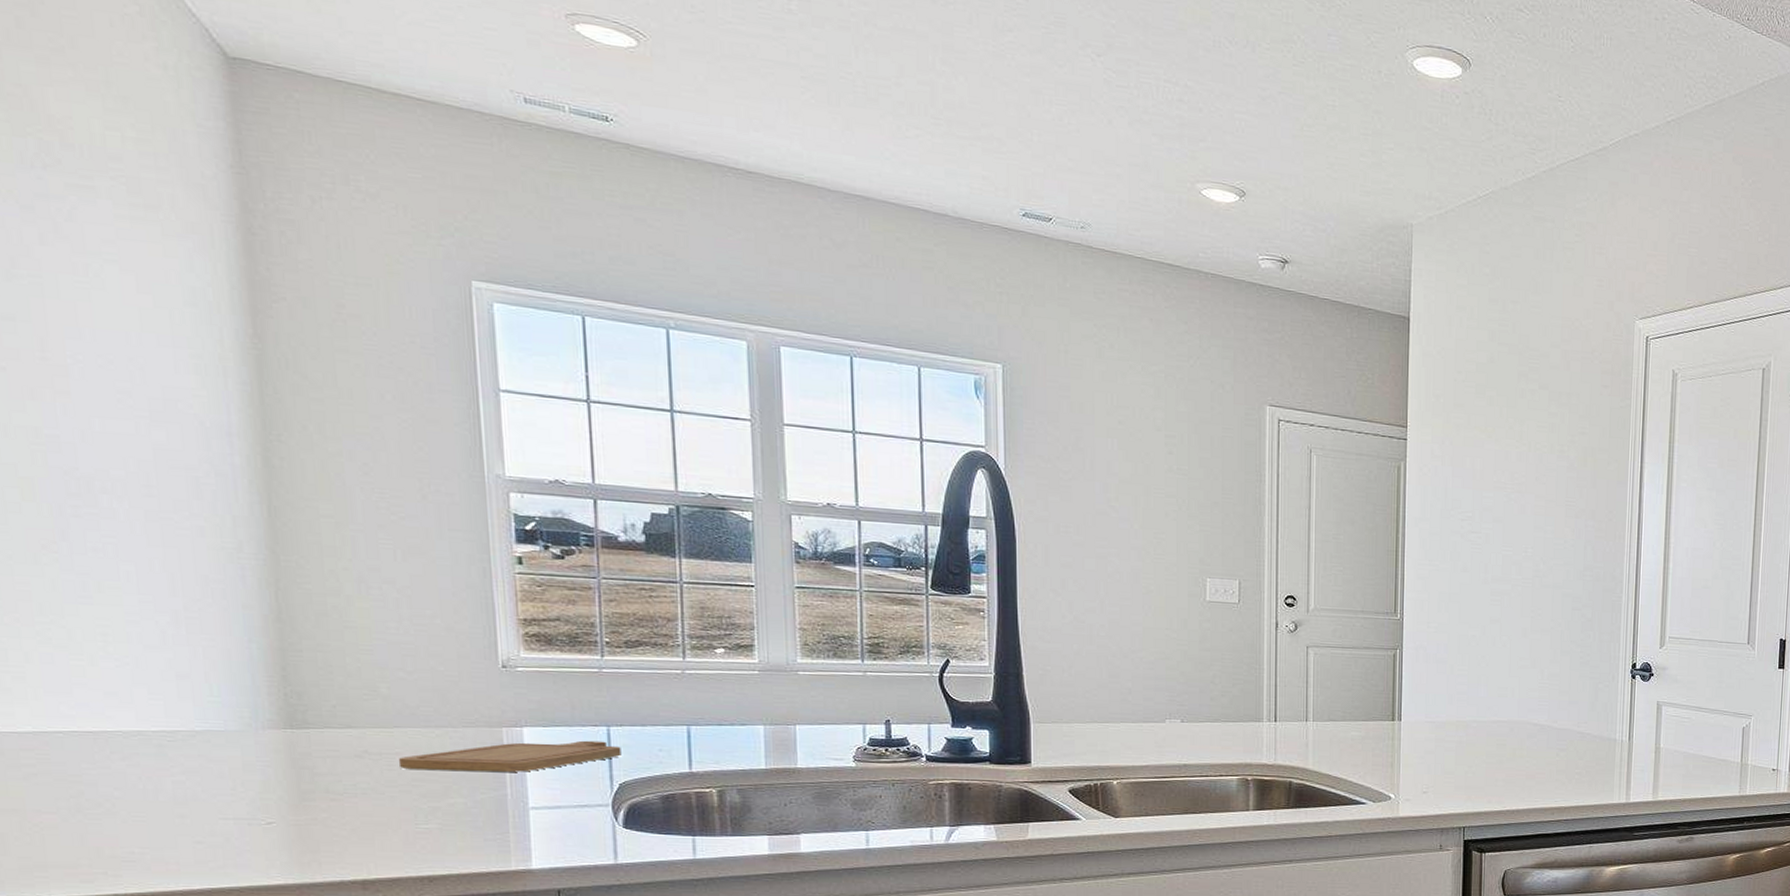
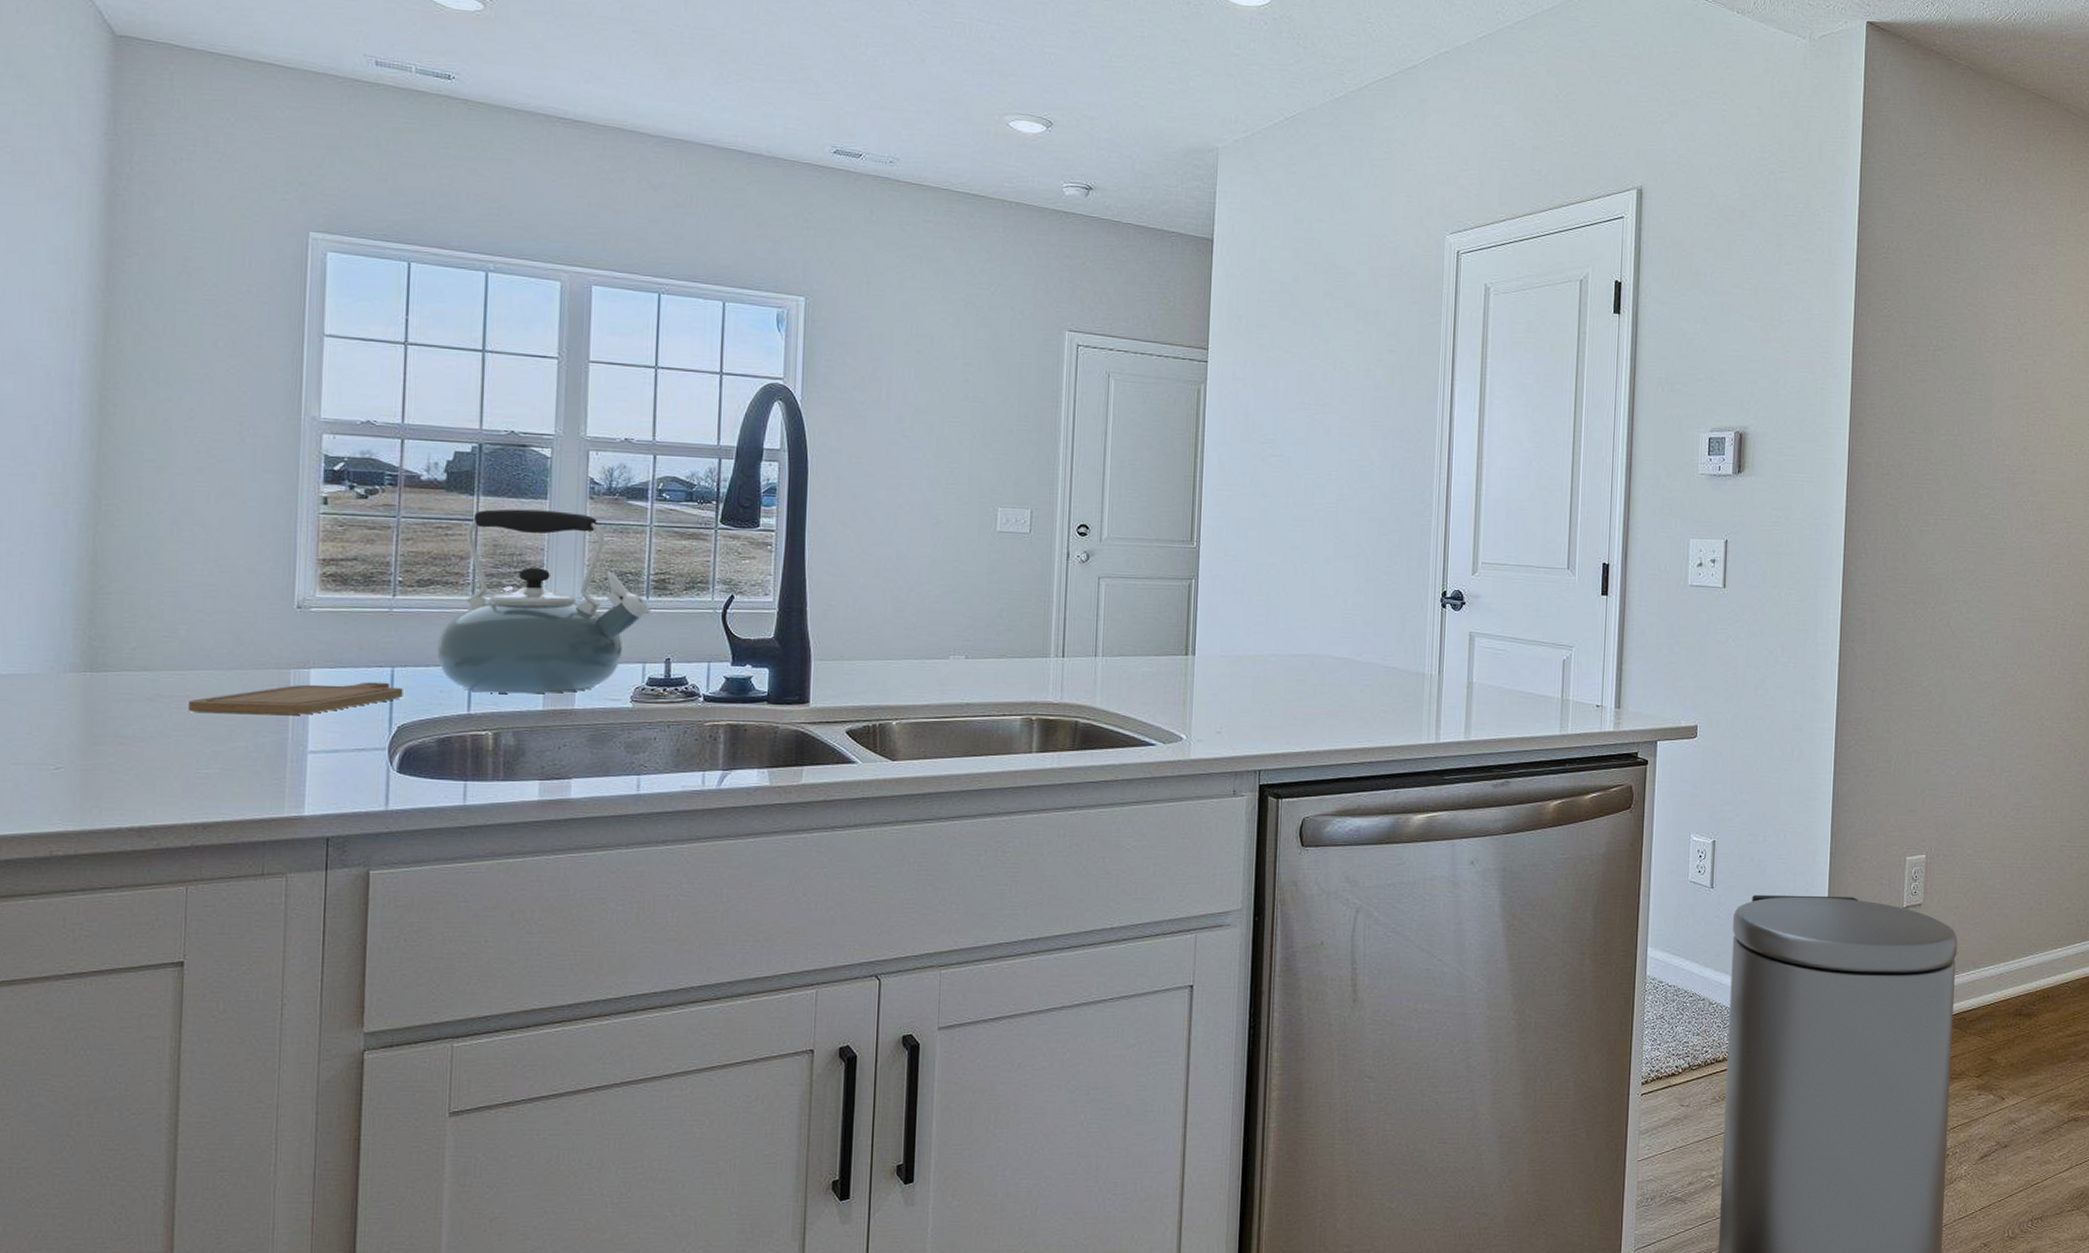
kettle: none [652,571,866,753] -> present [437,509,650,694]

